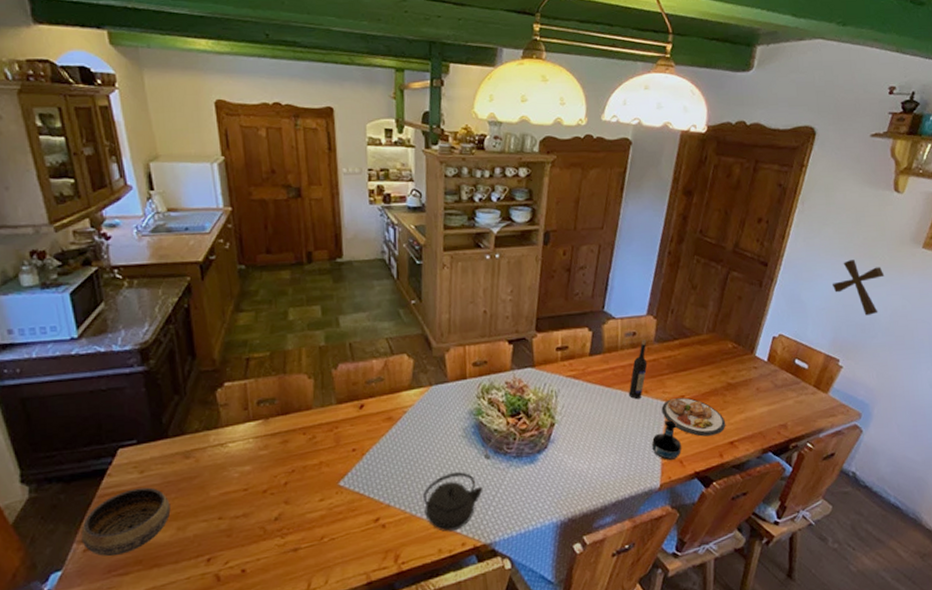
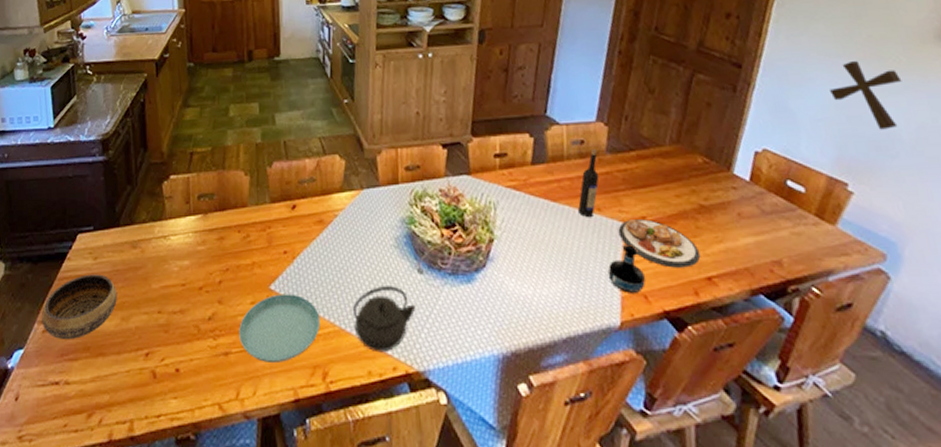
saucer: none [308,487,392,553] -> present [239,294,321,364]

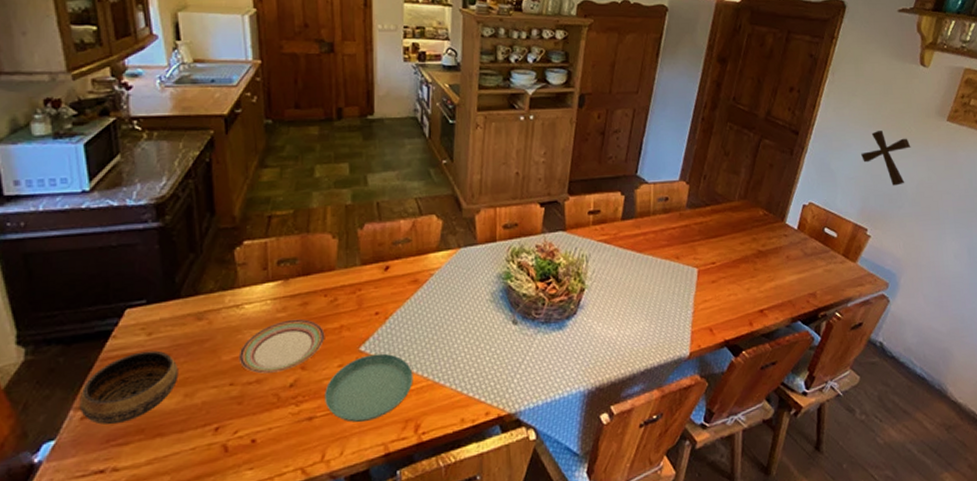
plate: none [165,253,239,304] -> present [238,319,325,374]
kettle: present [352,286,416,353] -> none [446,337,510,401]
wine bottle: present [577,148,599,218] -> none [659,204,679,266]
tequila bottle: present [607,245,646,293] -> none [681,287,712,328]
plate: present [618,219,701,268] -> none [692,264,756,304]

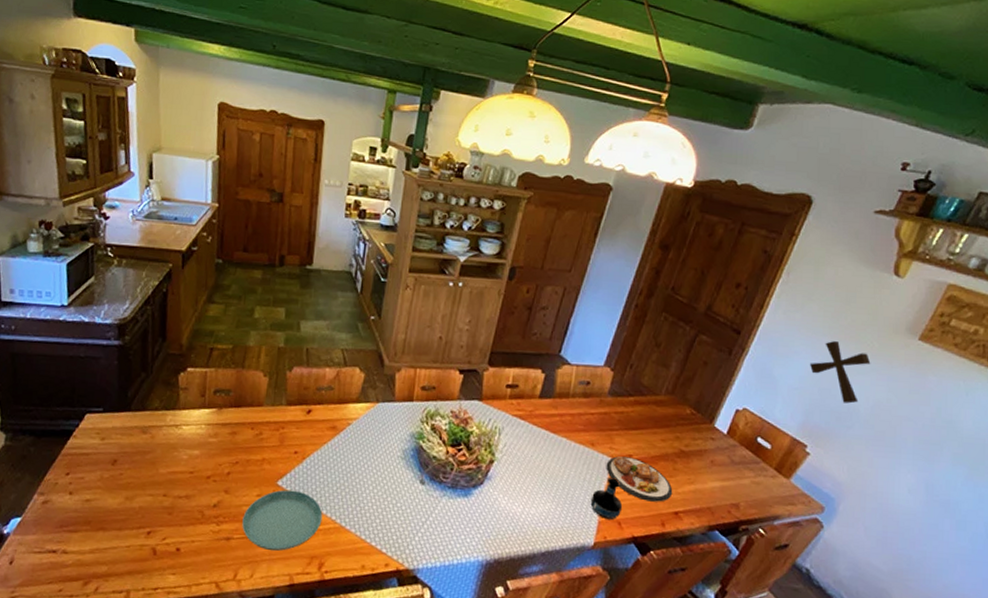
bowl: present [79,350,179,425] -> none [42,453,123,513]
plate: present [238,319,325,374] -> none [173,445,249,492]
tequila bottle: none [681,287,712,328] -> present [590,478,623,519]
plate: none [692,264,756,304] -> present [606,456,673,502]

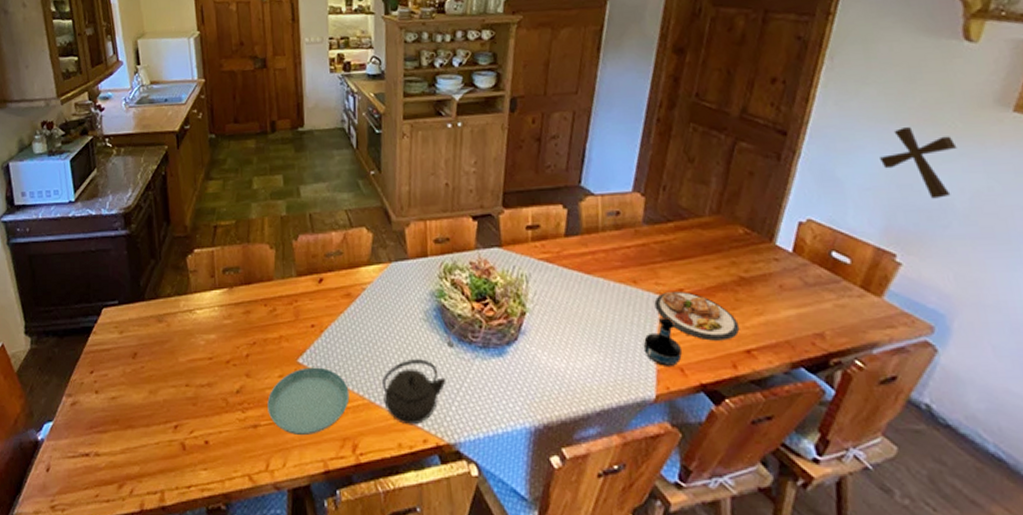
kettle: none [353,492,414,550] -> present [381,359,446,425]

